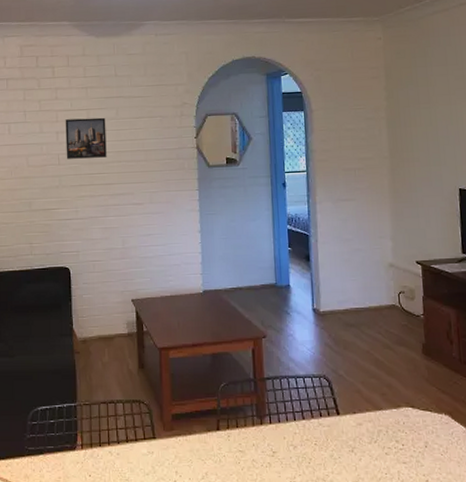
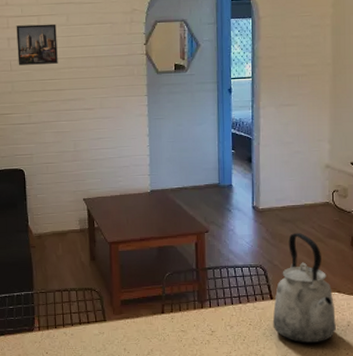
kettle: none [340,339,412,468] -> present [272,233,336,344]

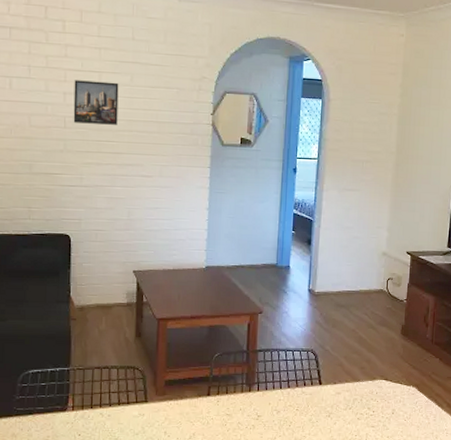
kettle: present [272,233,336,344] -> none [319,319,382,431]

